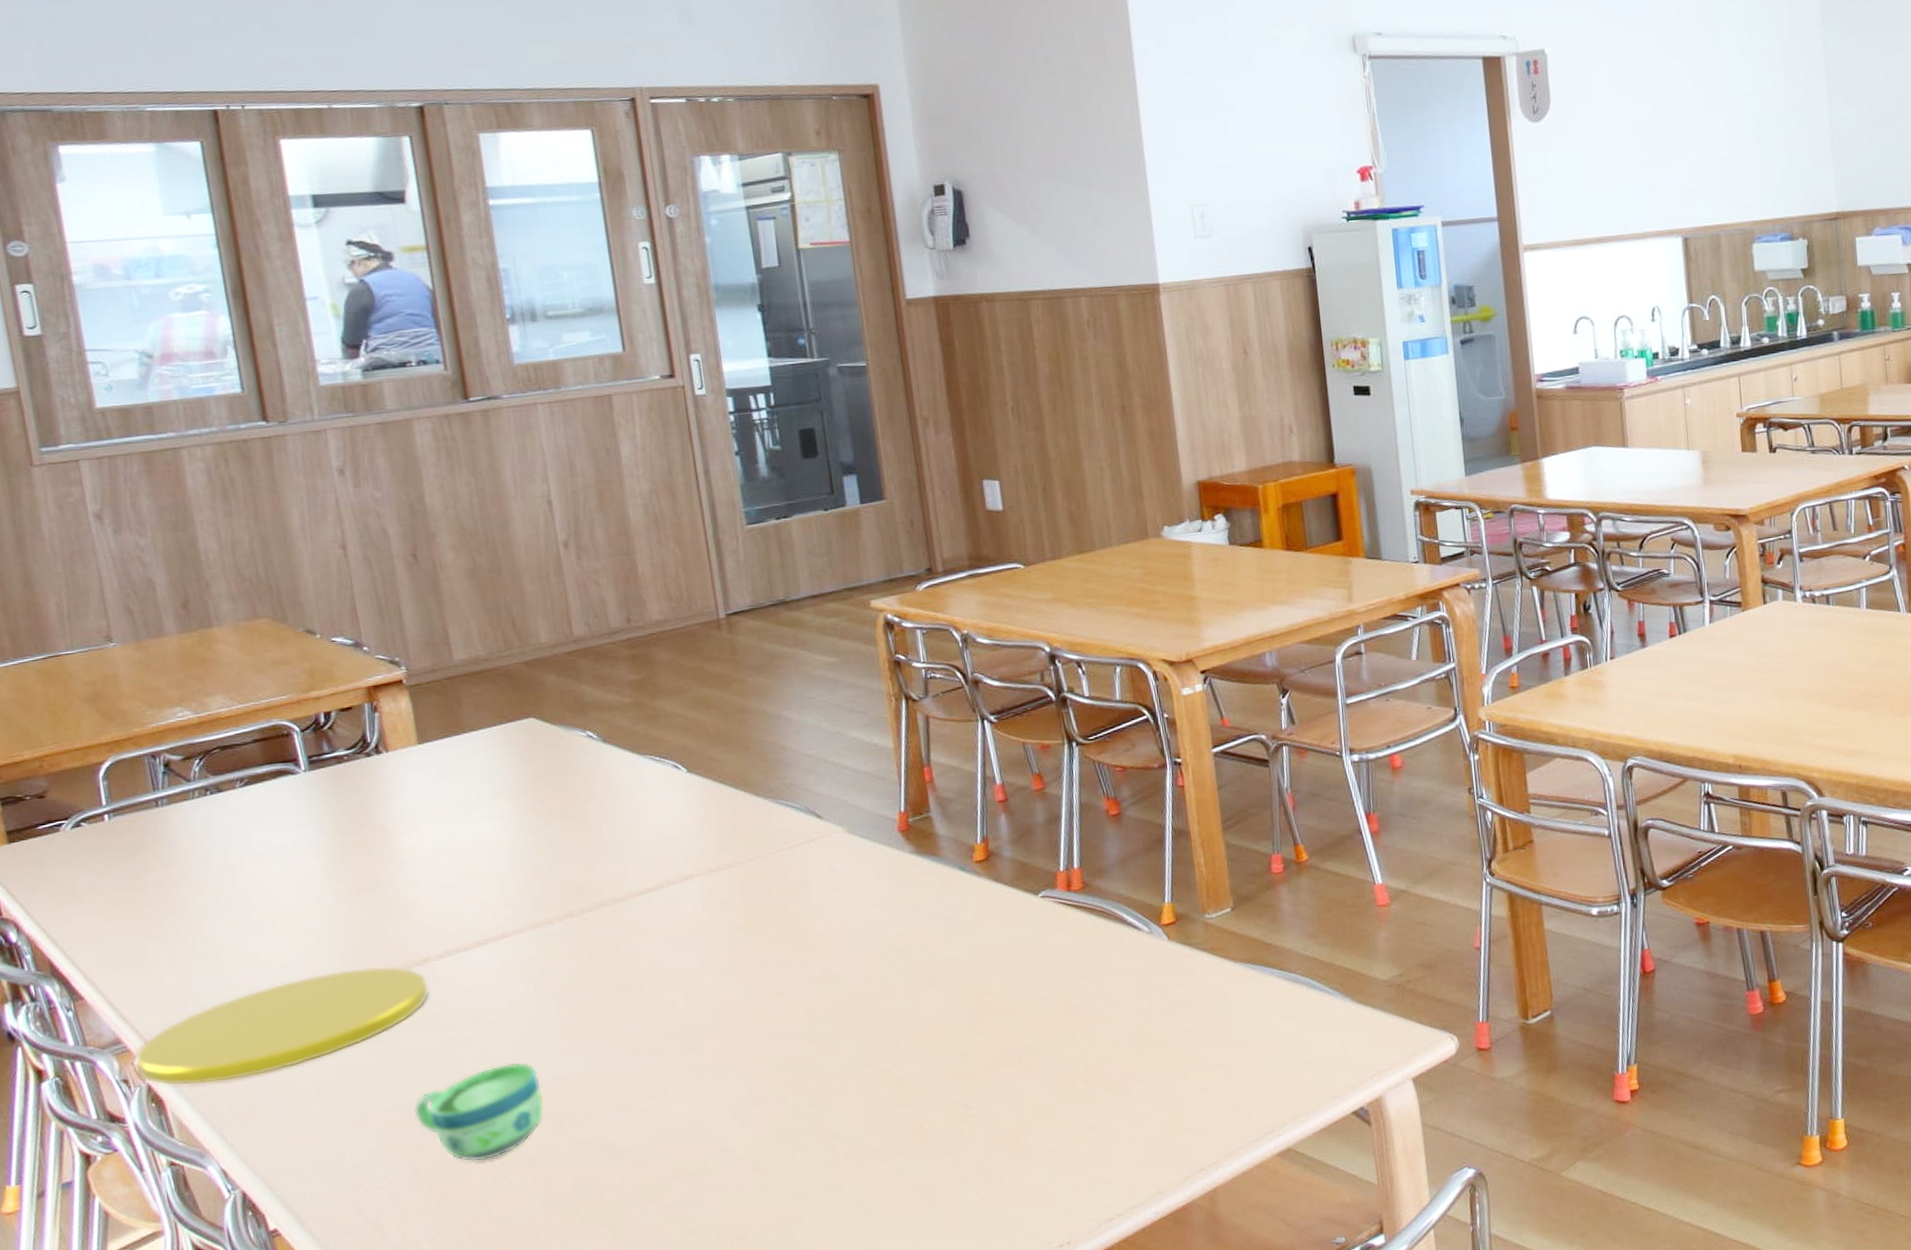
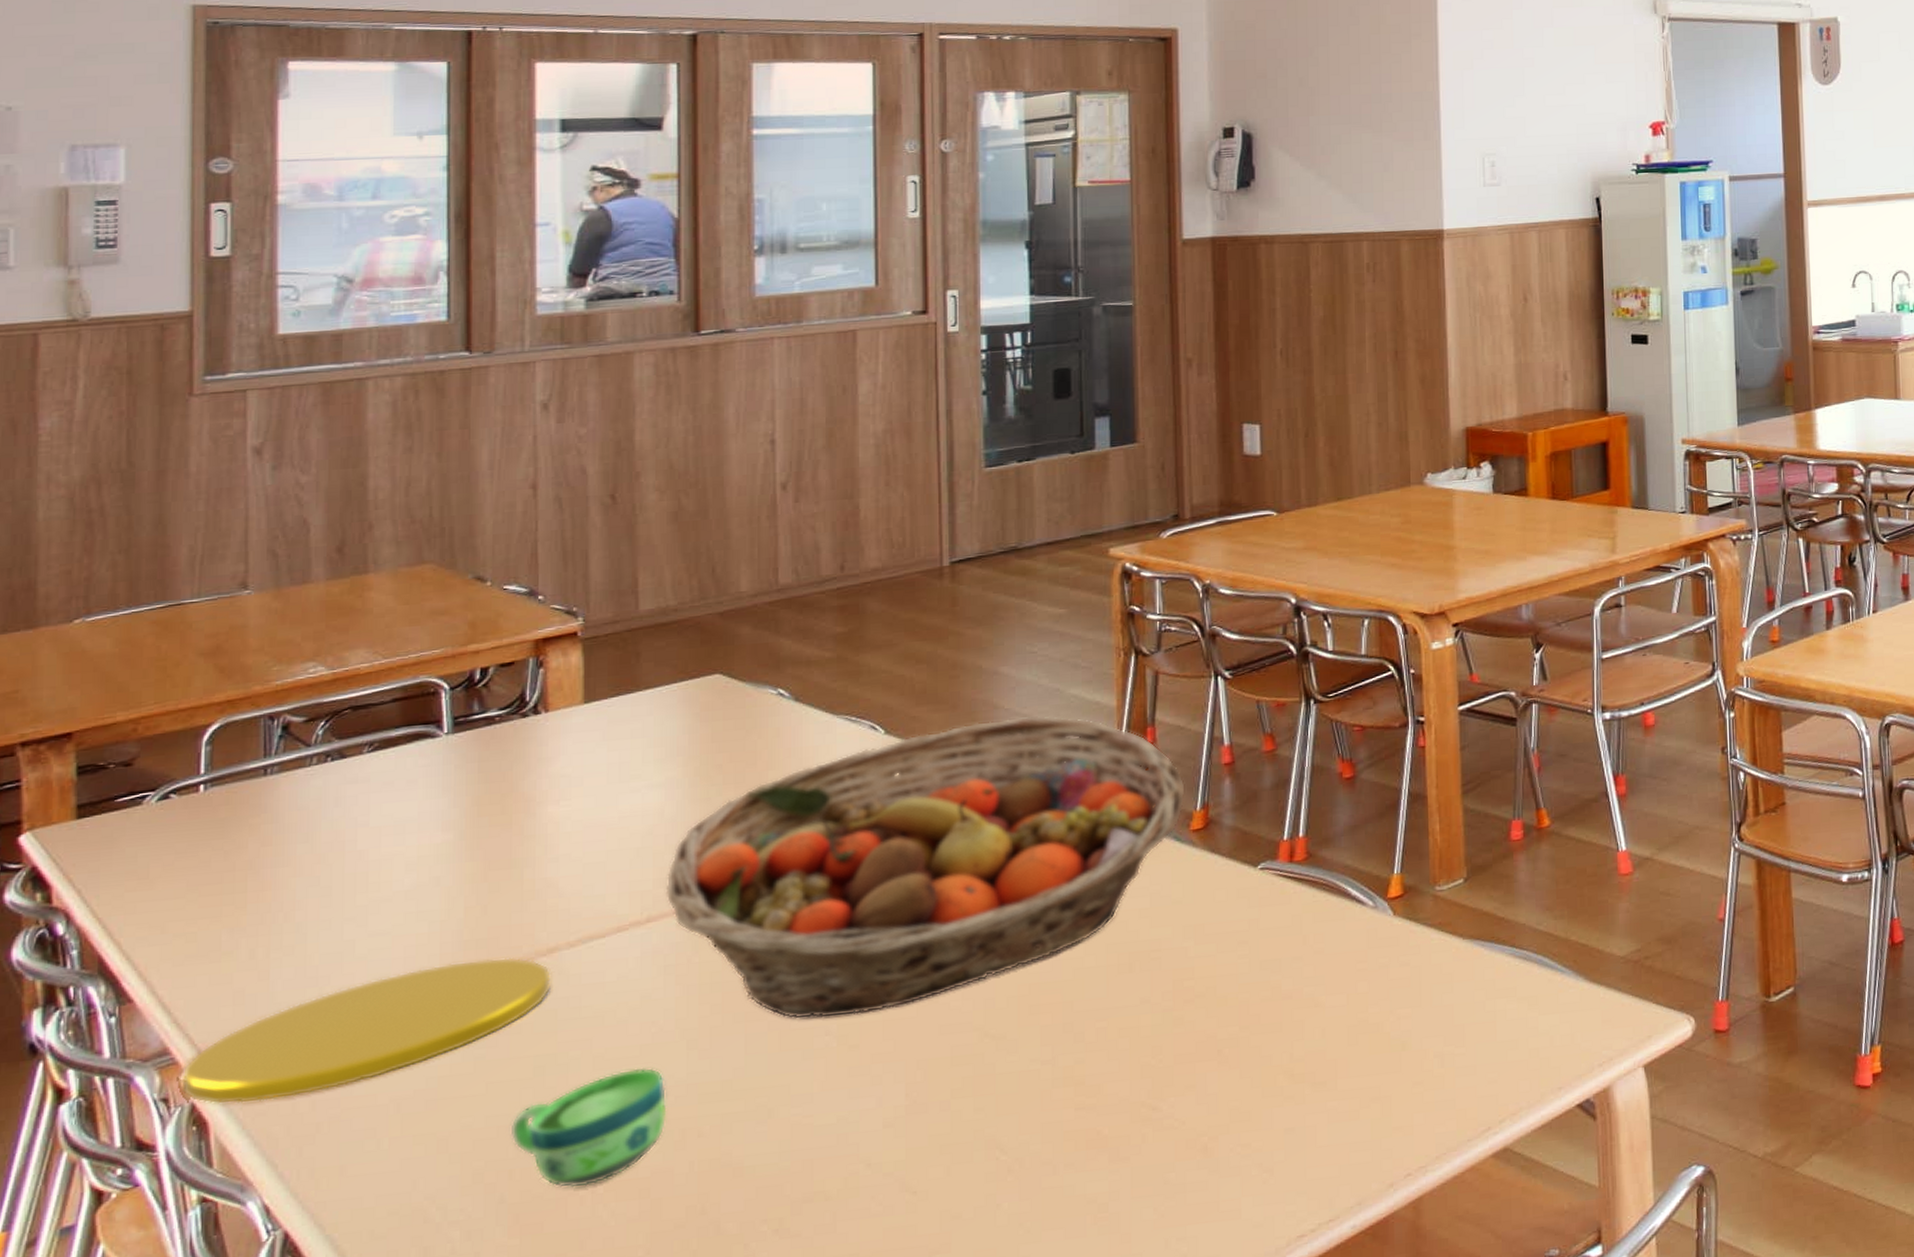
fruit basket: none [513,756,966,1024] -> present [665,715,1187,1020]

